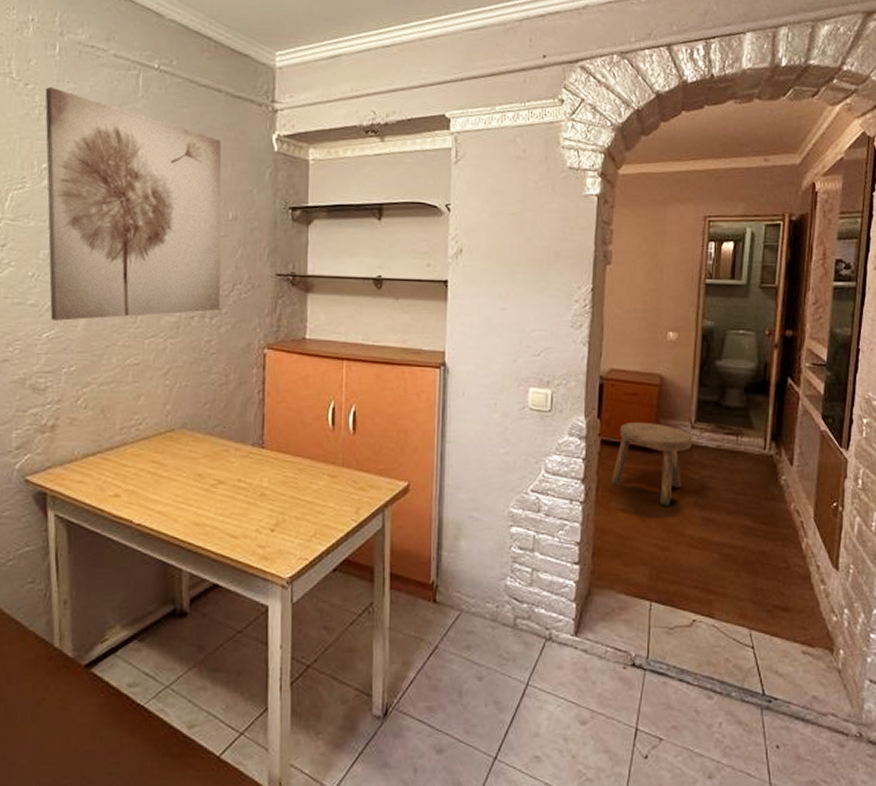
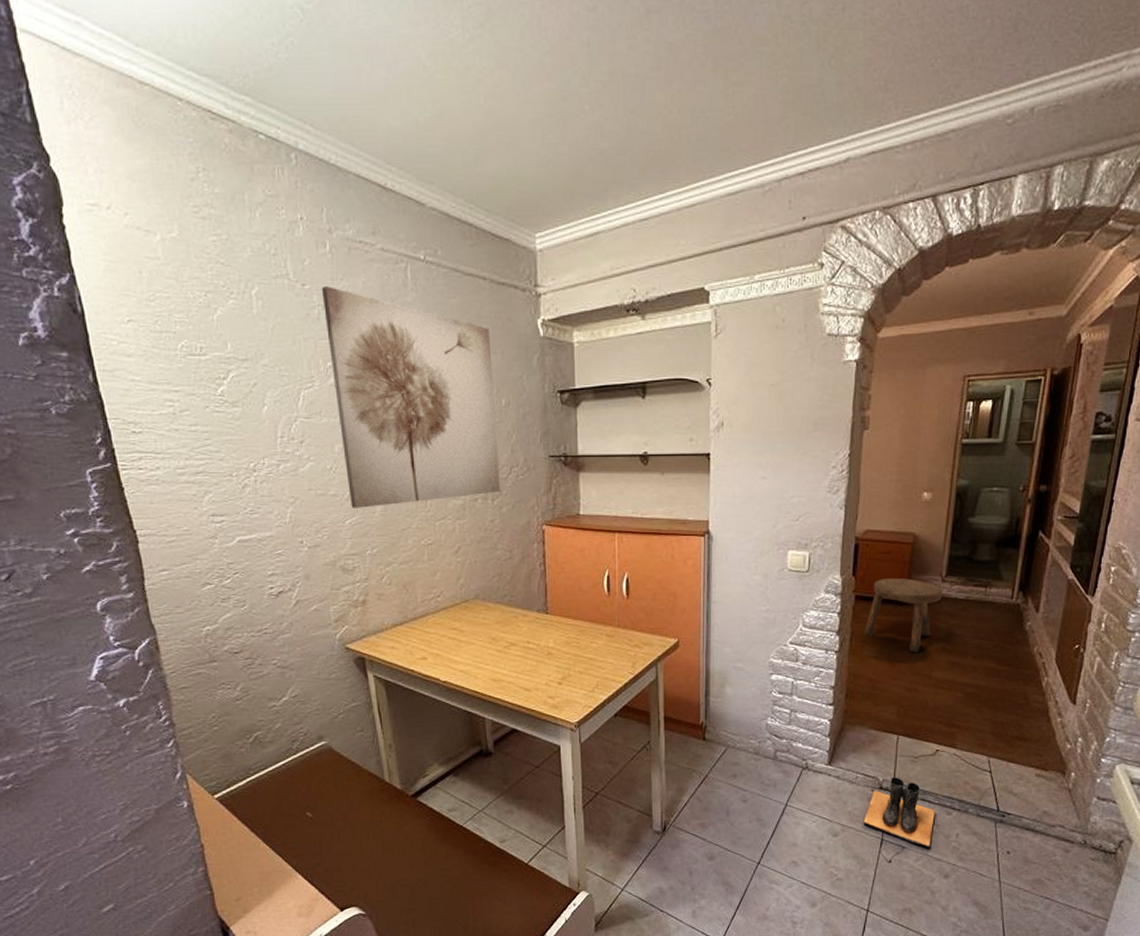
boots: none [615,652,695,740] -> present [863,777,935,848]

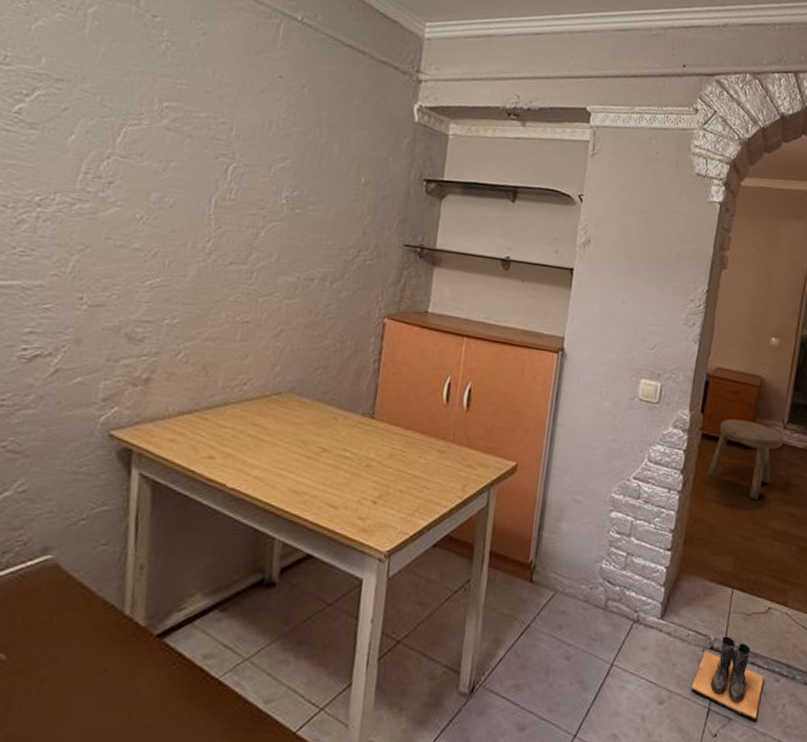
wall art: present [321,286,501,508] -> none [156,22,361,276]

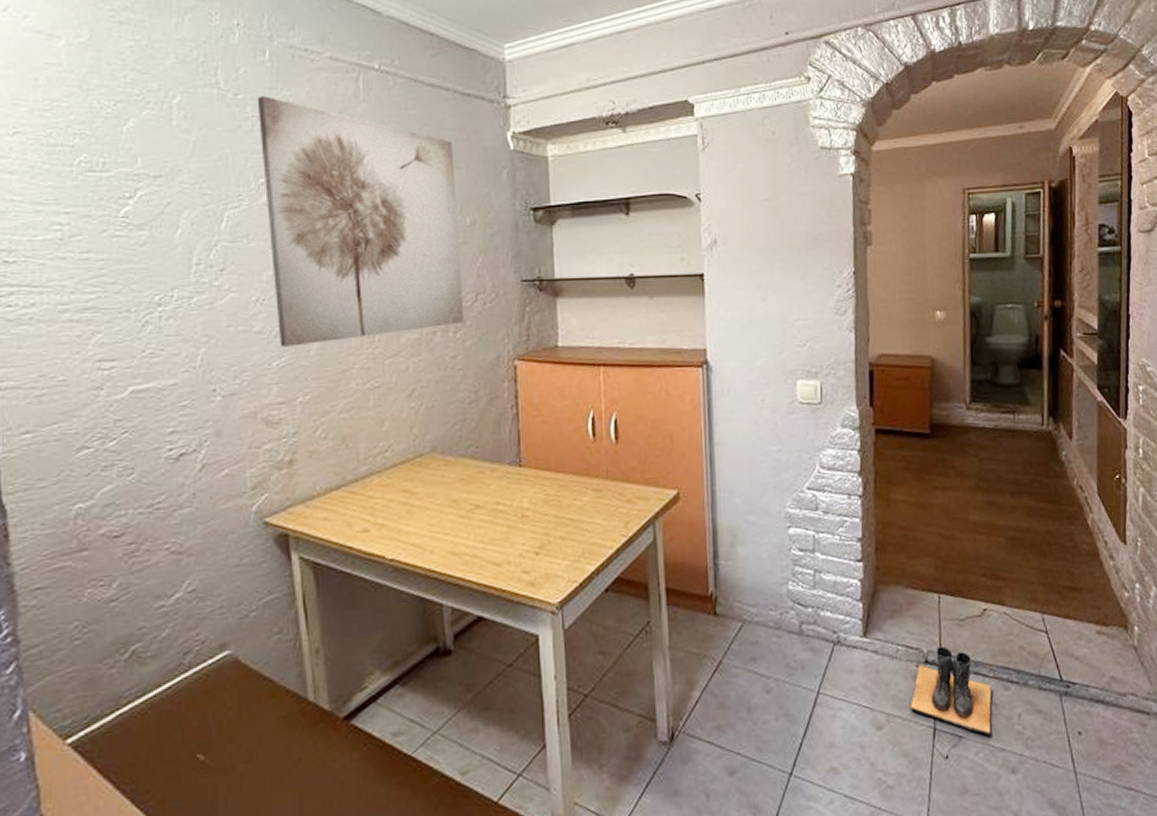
wall art: none [156,22,361,276] -> present [257,96,465,347]
stool: present [708,418,783,500] -> none [889,406,969,493]

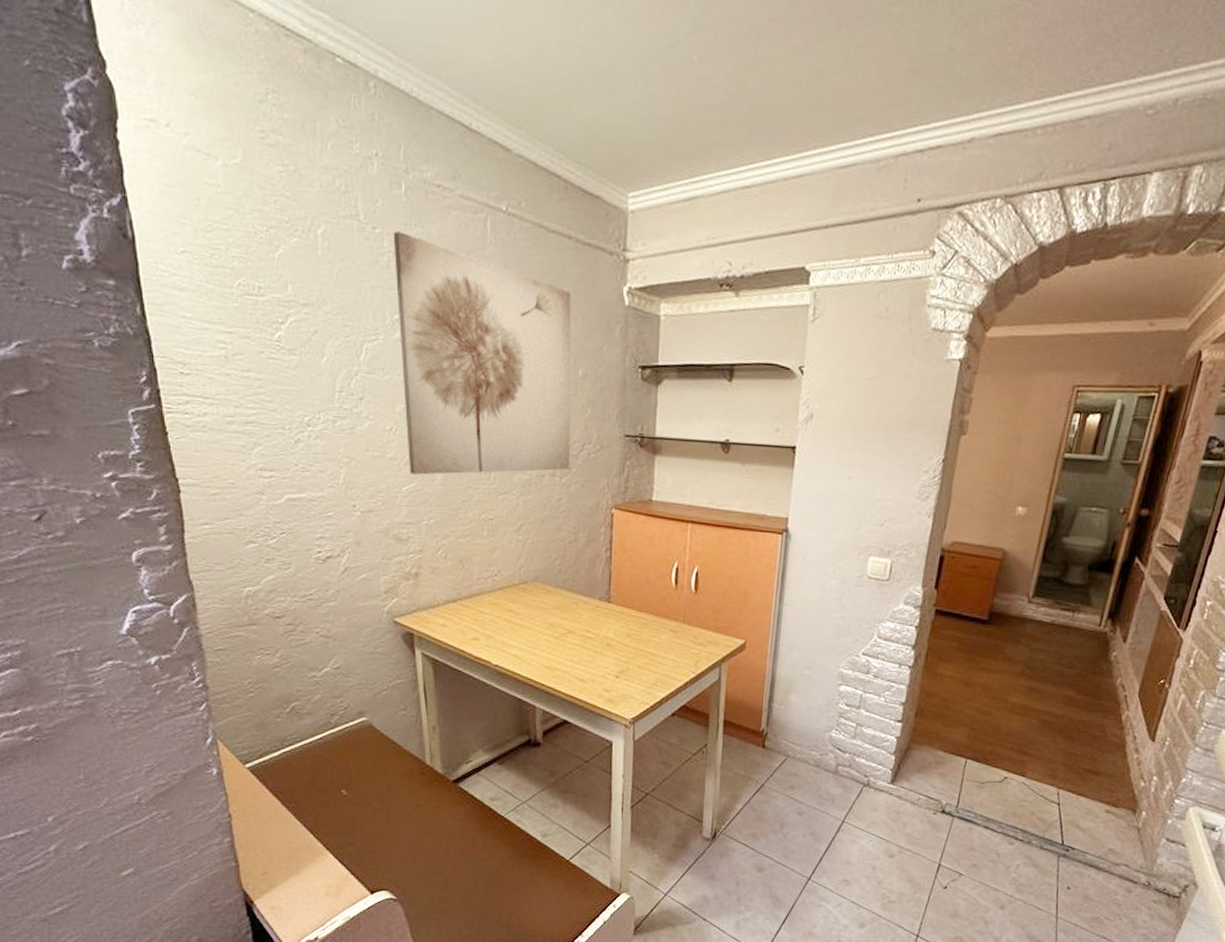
boots: present [910,646,992,735] -> none [921,801,998,877]

